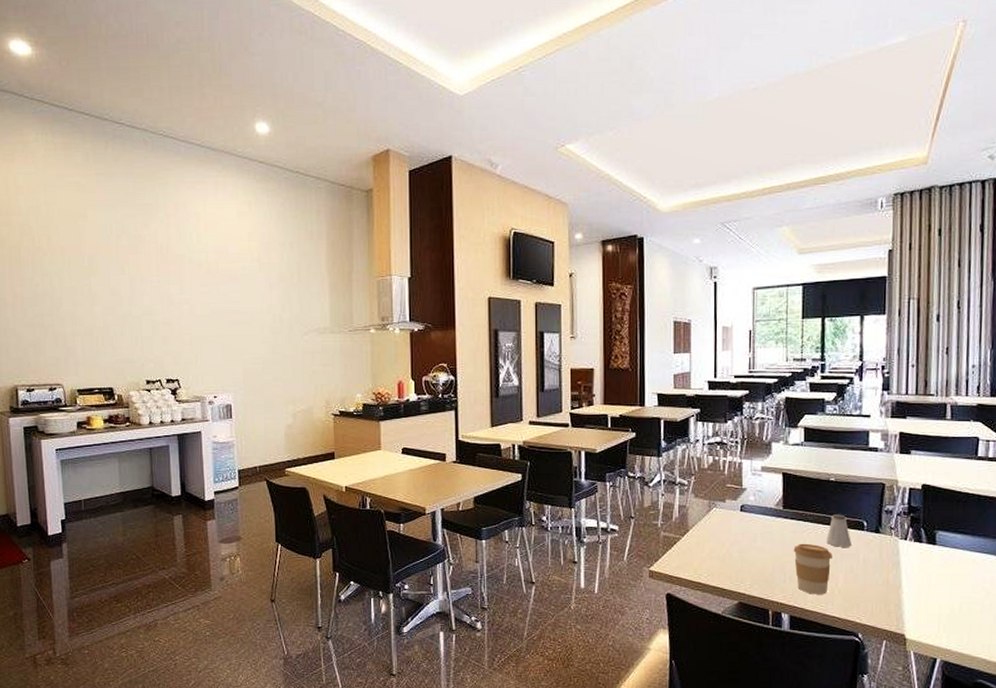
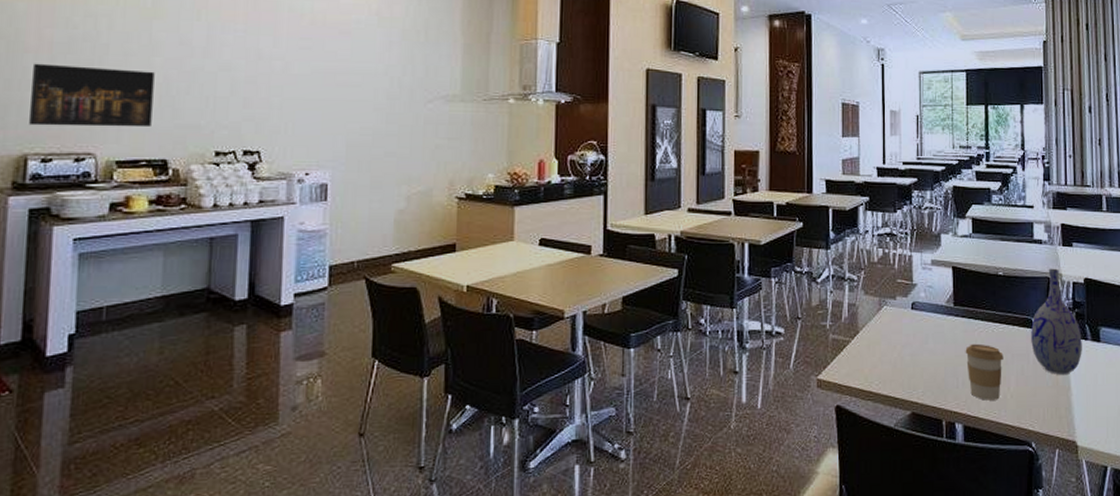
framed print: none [13,315,99,364] -> present [29,63,155,128]
saltshaker: present [826,514,853,547] -> none [997,311,1022,347]
vase: none [862,475,916,575] -> present [1031,268,1082,376]

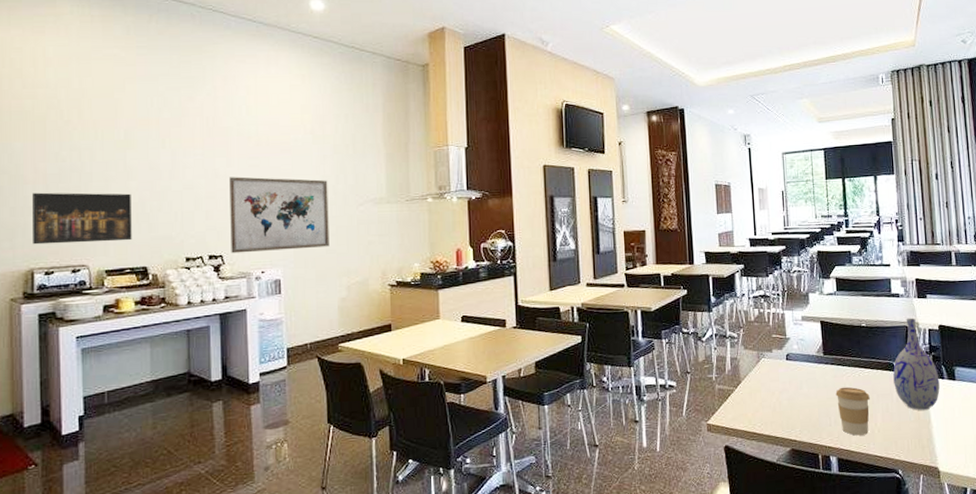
wall art: none [270,59,392,150] -> present [229,176,329,254]

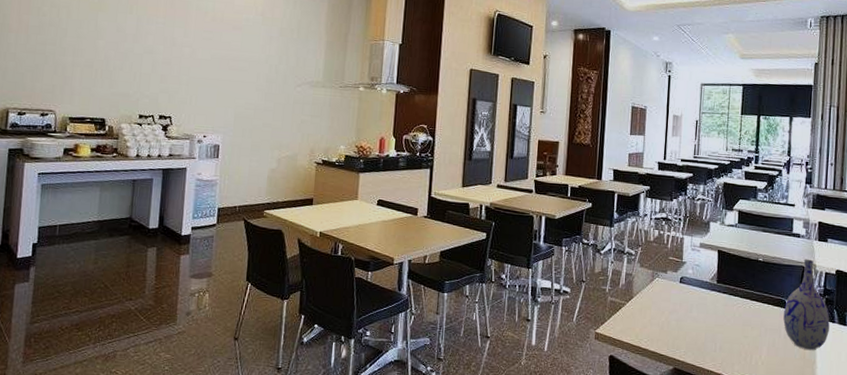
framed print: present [32,192,132,245] -> none [11,41,99,94]
wall art: present [229,176,329,254] -> none [179,46,272,121]
coffee cup: present [835,387,870,436] -> none [724,316,758,365]

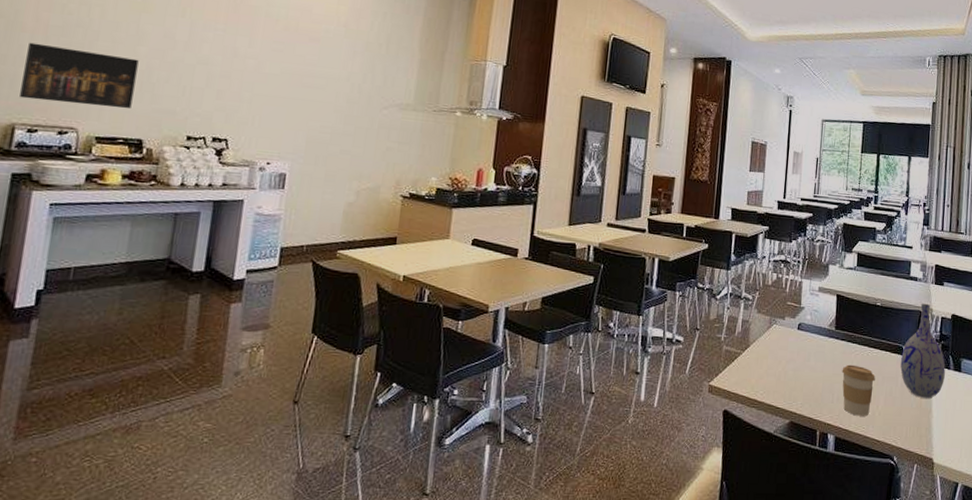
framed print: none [11,41,99,94] -> present [20,42,139,109]
coffee cup: none [724,316,758,365] -> present [842,364,875,416]

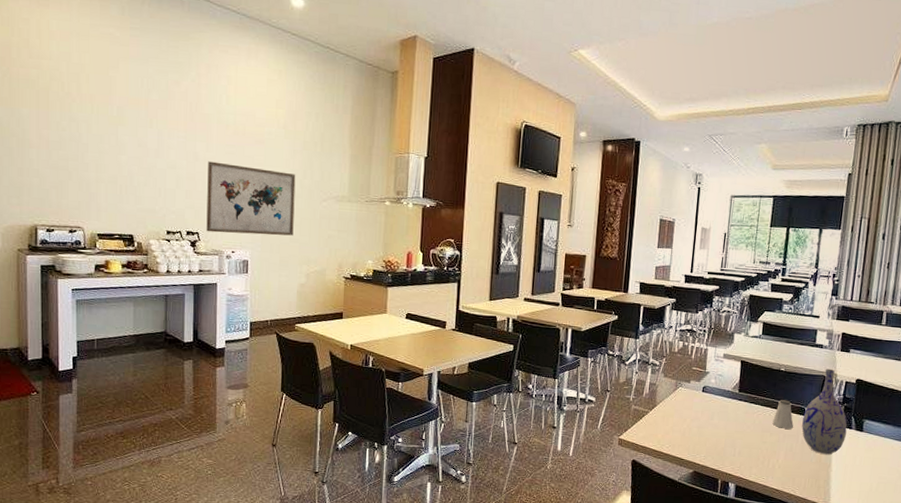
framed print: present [20,42,139,109] -> none [37,156,121,210]
wall art: none [237,58,354,147] -> present [206,161,296,236]
coffee cup: present [842,364,875,416] -> none [744,423,777,469]
saltshaker: none [871,338,893,370] -> present [772,400,794,429]

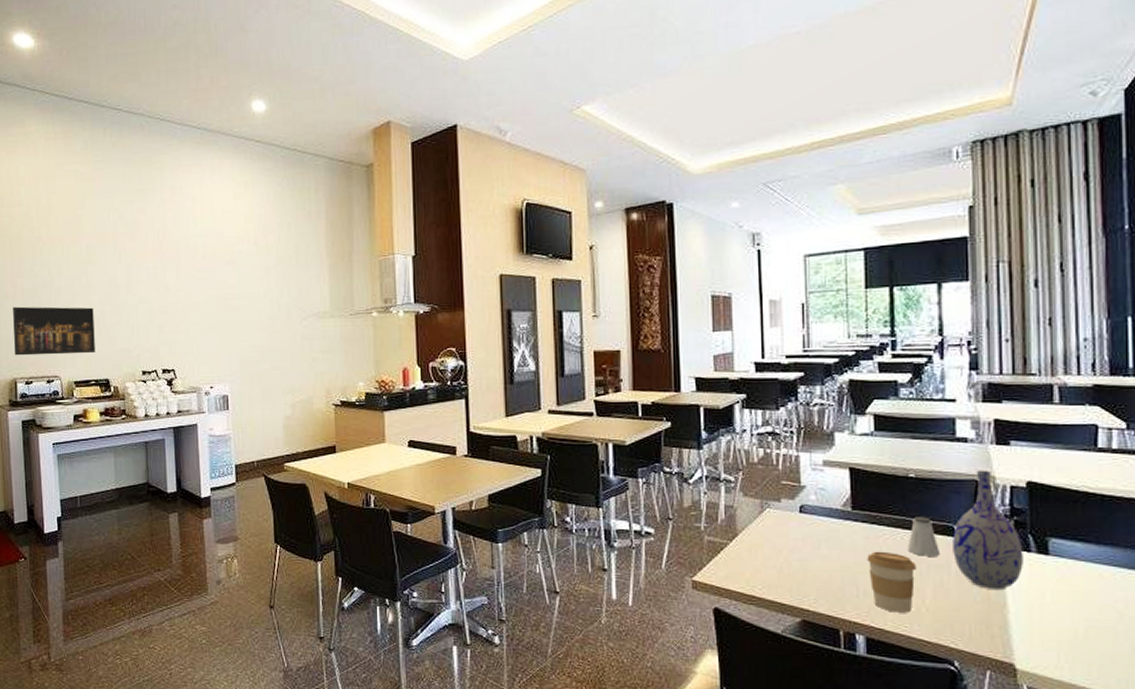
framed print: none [37,156,121,210] -> present [13,306,95,356]
wall art: present [206,161,296,236] -> none [179,290,274,368]
coffee cup: none [744,423,777,469] -> present [867,551,916,613]

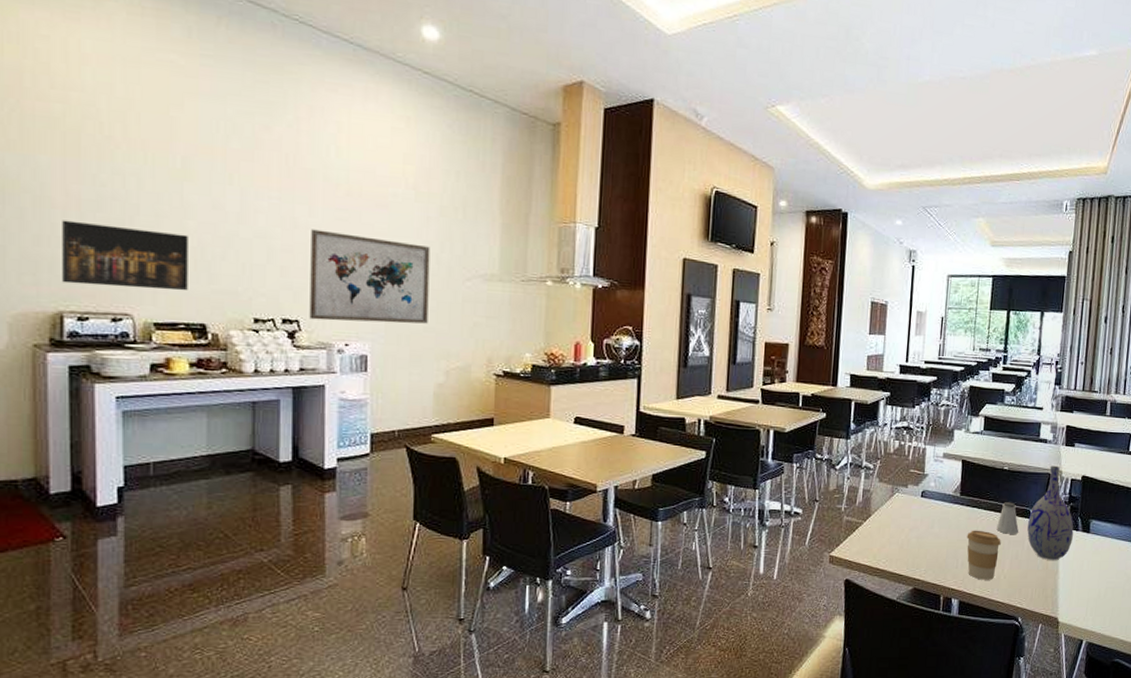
wall art: none [179,290,274,368] -> present [309,229,430,324]

